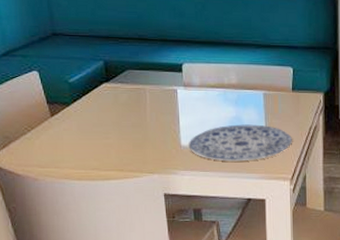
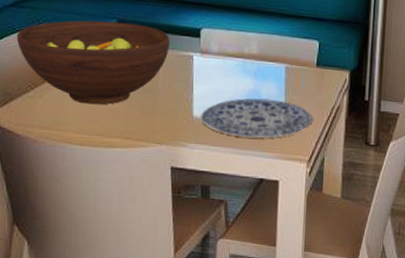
fruit bowl: none [10,63,154,141] -> present [16,20,170,105]

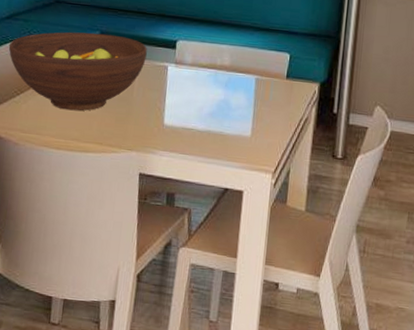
plate: present [201,98,312,138] -> none [171,108,280,148]

